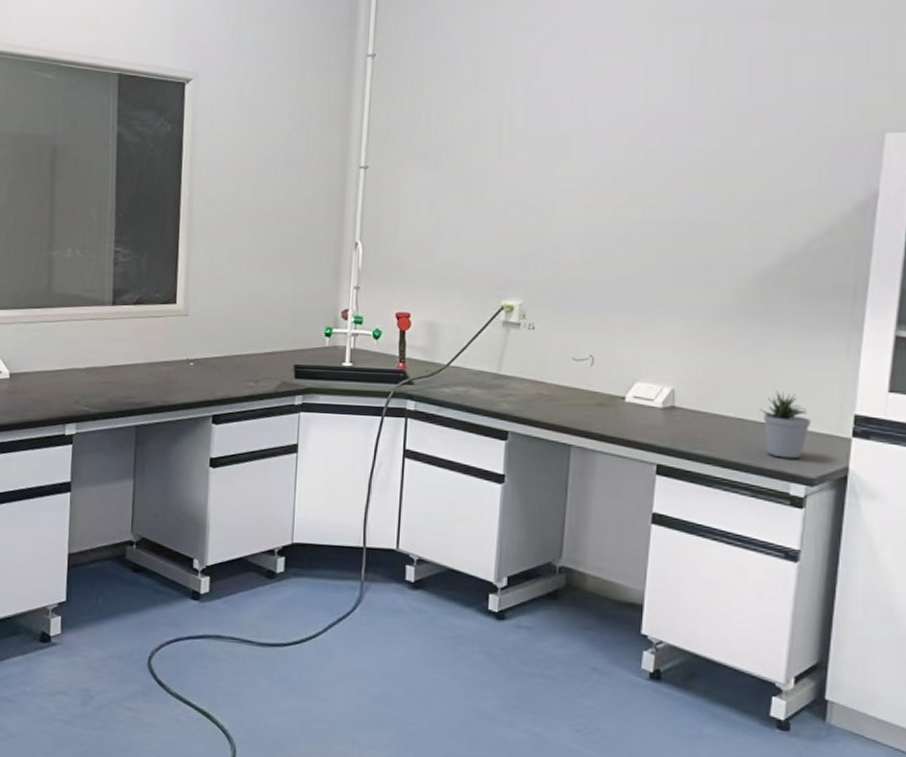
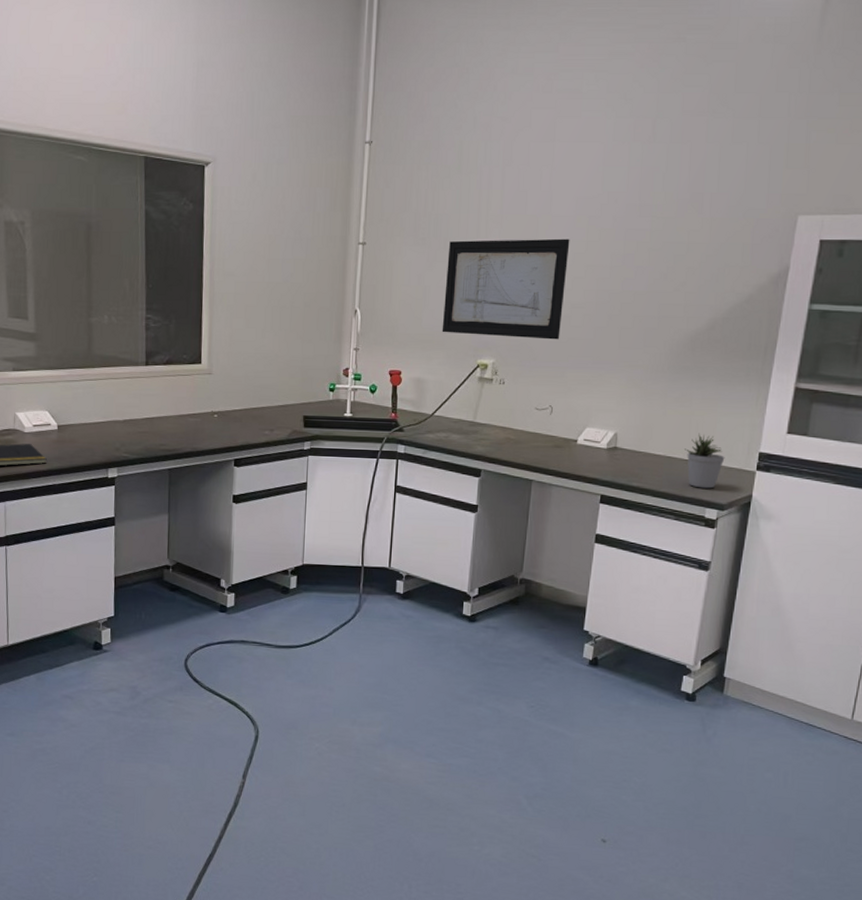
wall art: none [458,161,609,278] -> present [442,238,570,340]

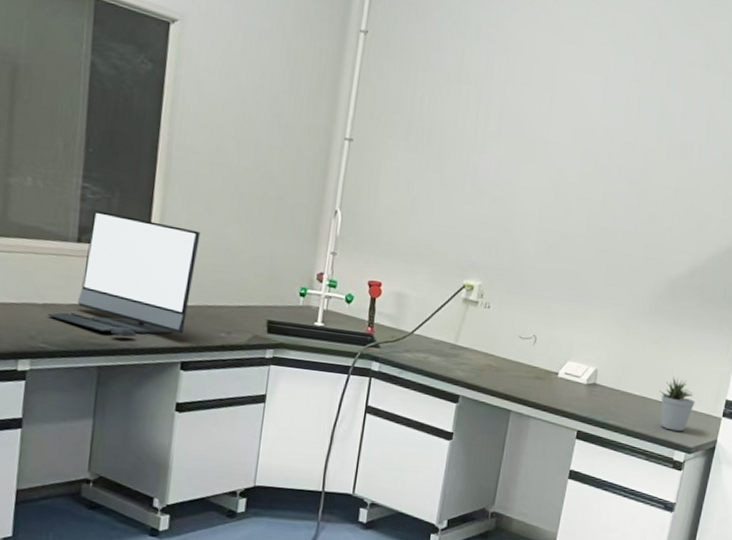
monitor: none [127,336,242,442] -> present [47,210,201,337]
wall art: present [442,238,570,340] -> none [428,152,566,269]

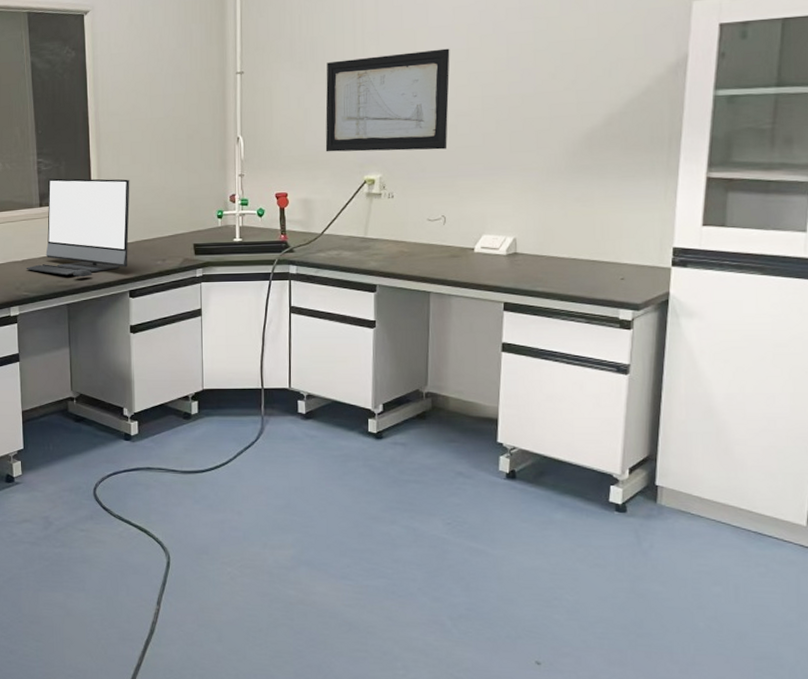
wall art: none [428,152,566,269] -> present [325,48,450,152]
potted plant: present [659,376,696,432] -> none [590,232,636,289]

